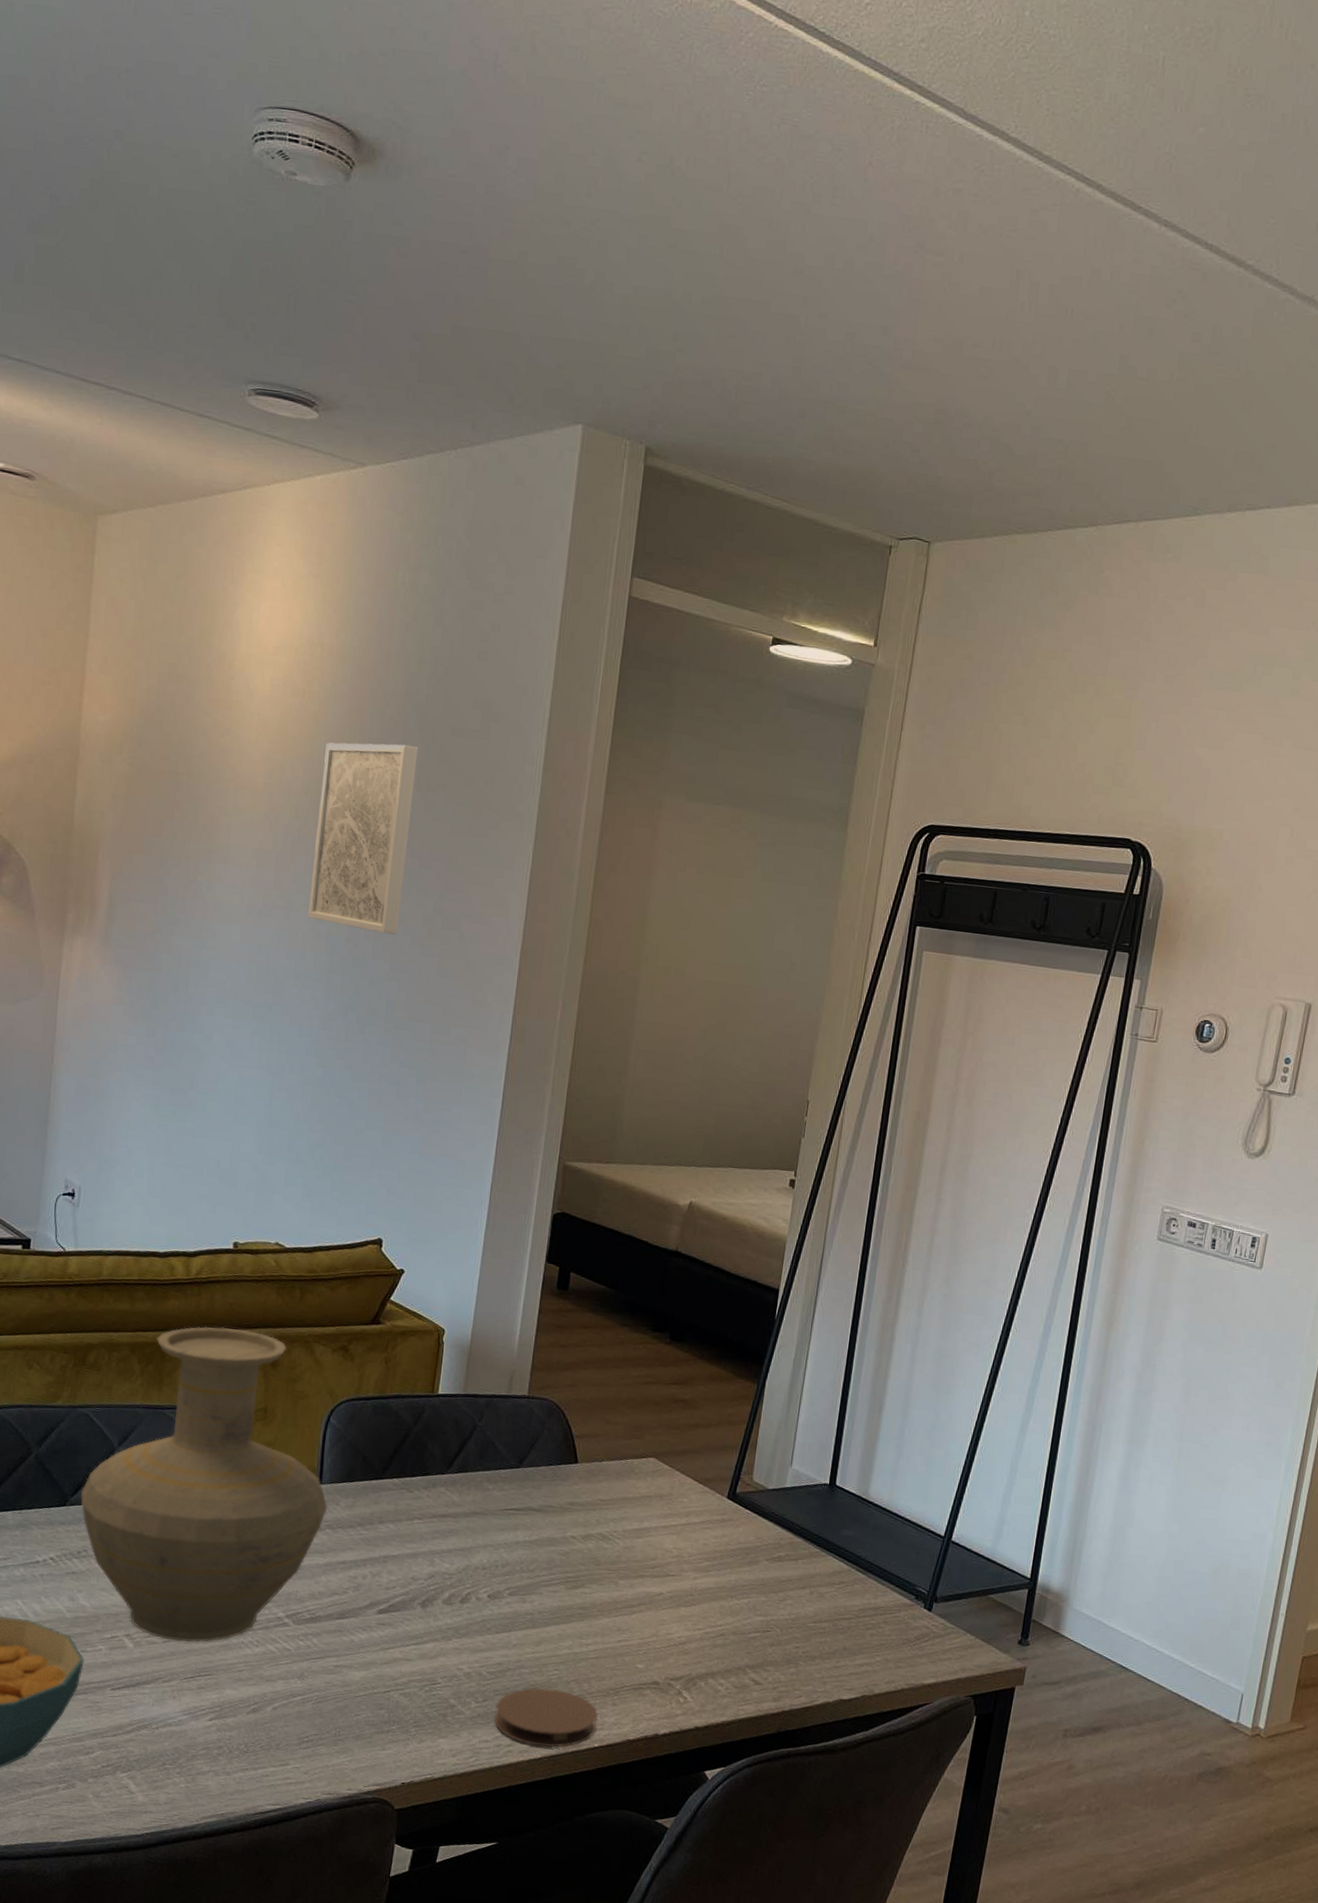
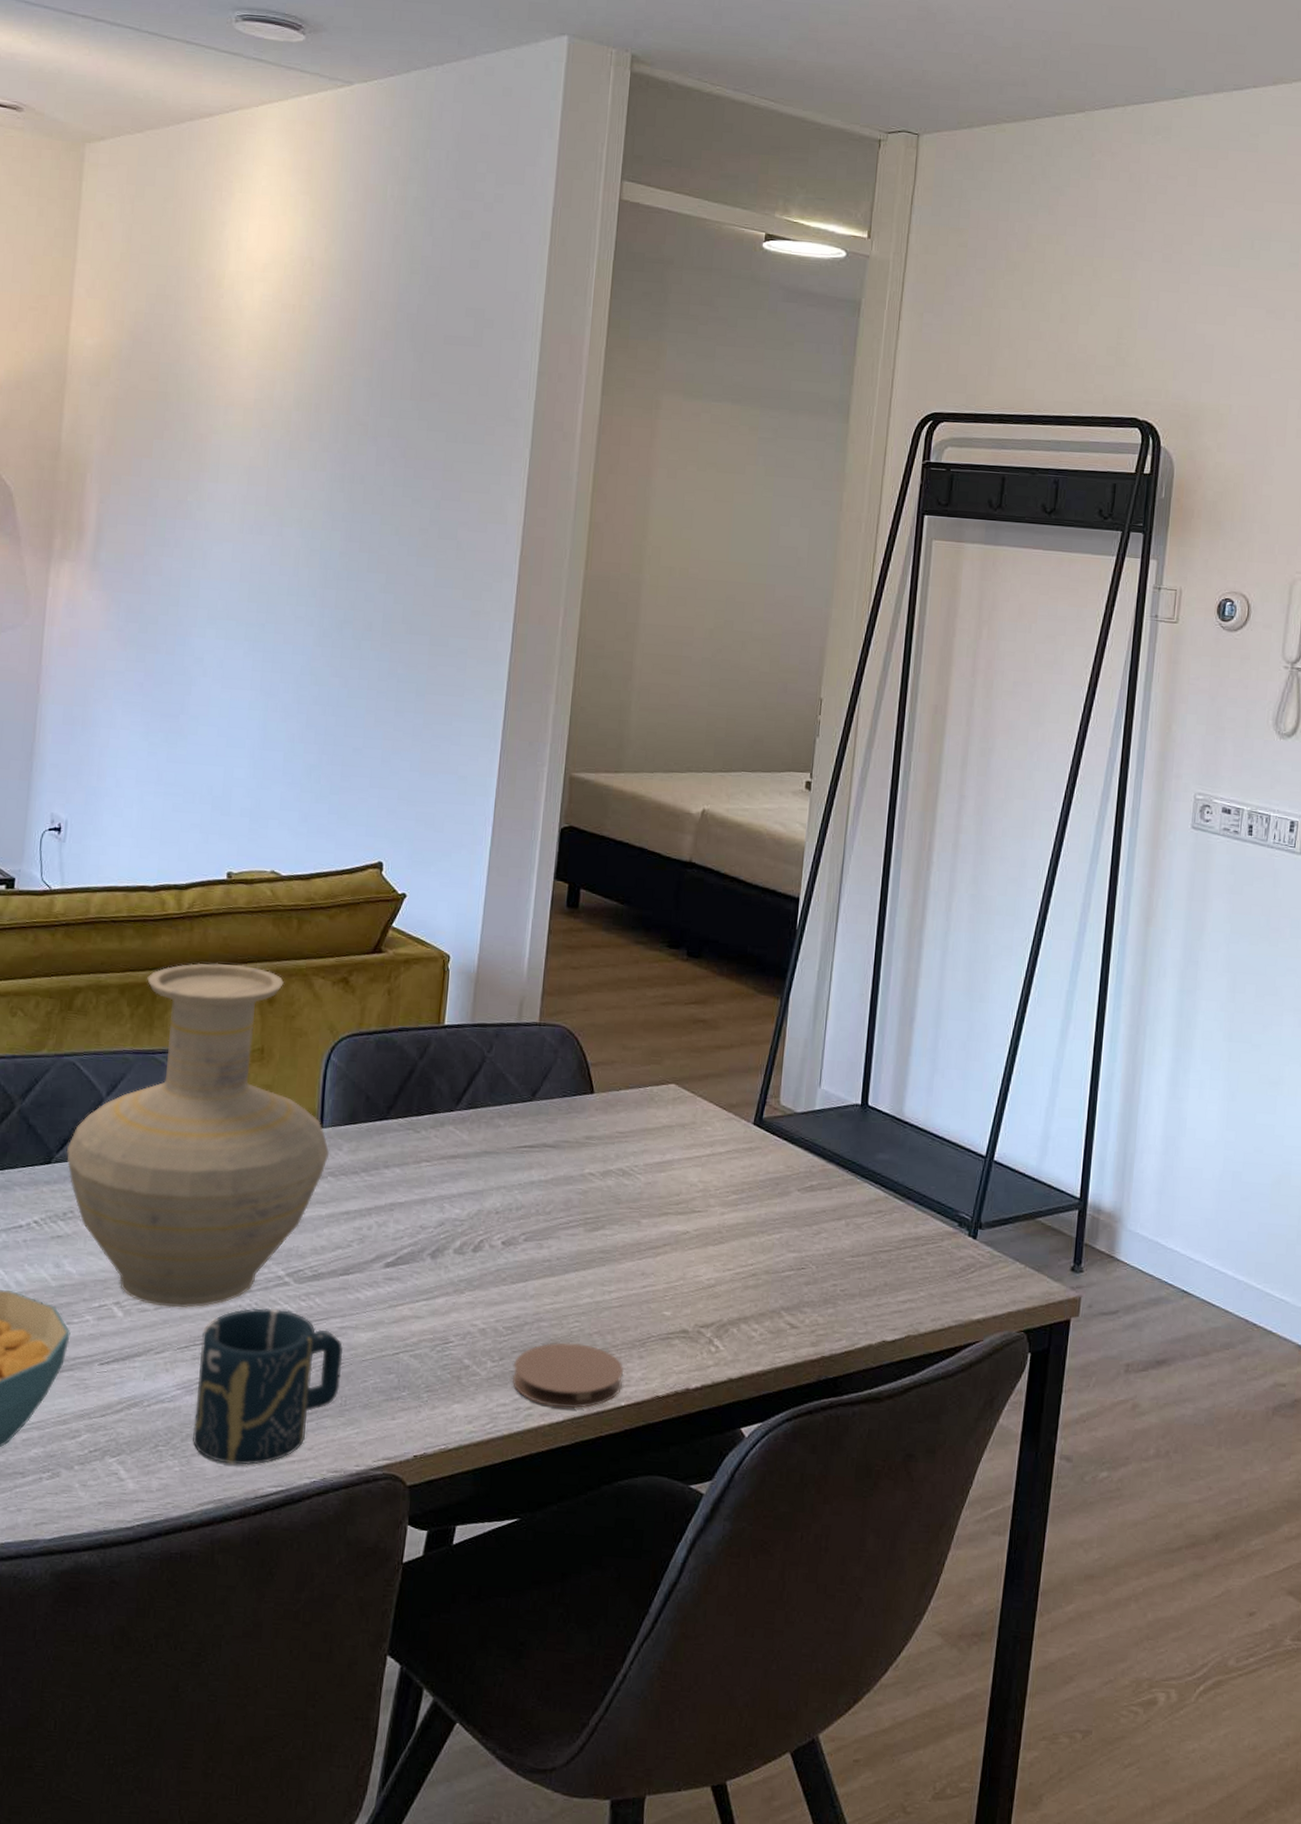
cup: none [197,1645,337,1785] -> present [193,1308,343,1466]
wall art: present [308,742,418,935] -> none [300,354,411,547]

